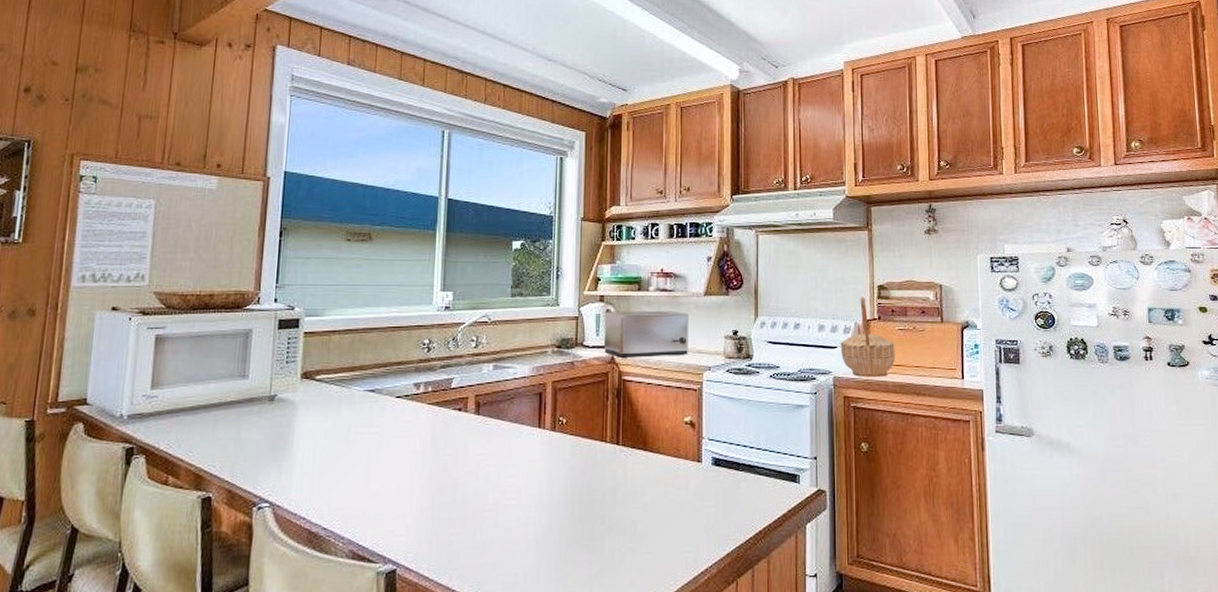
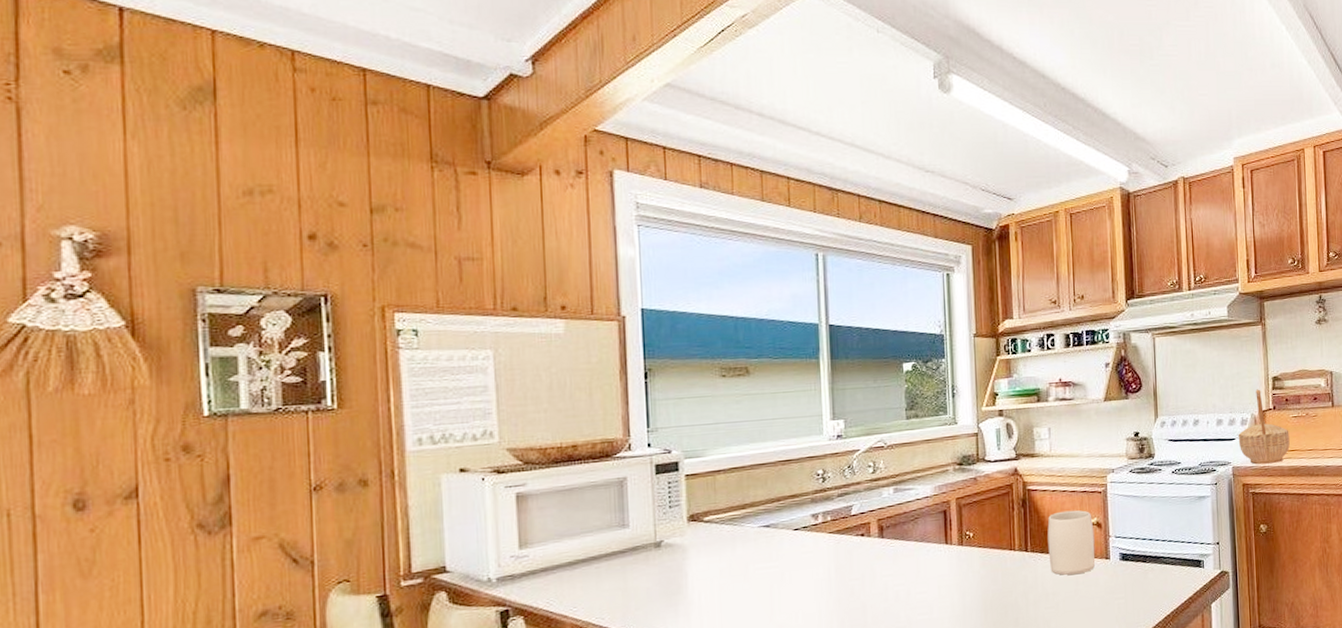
toaster: present [604,310,689,358] -> none [1005,418,1091,469]
mug: none [639,406,687,476] -> present [1047,510,1096,576]

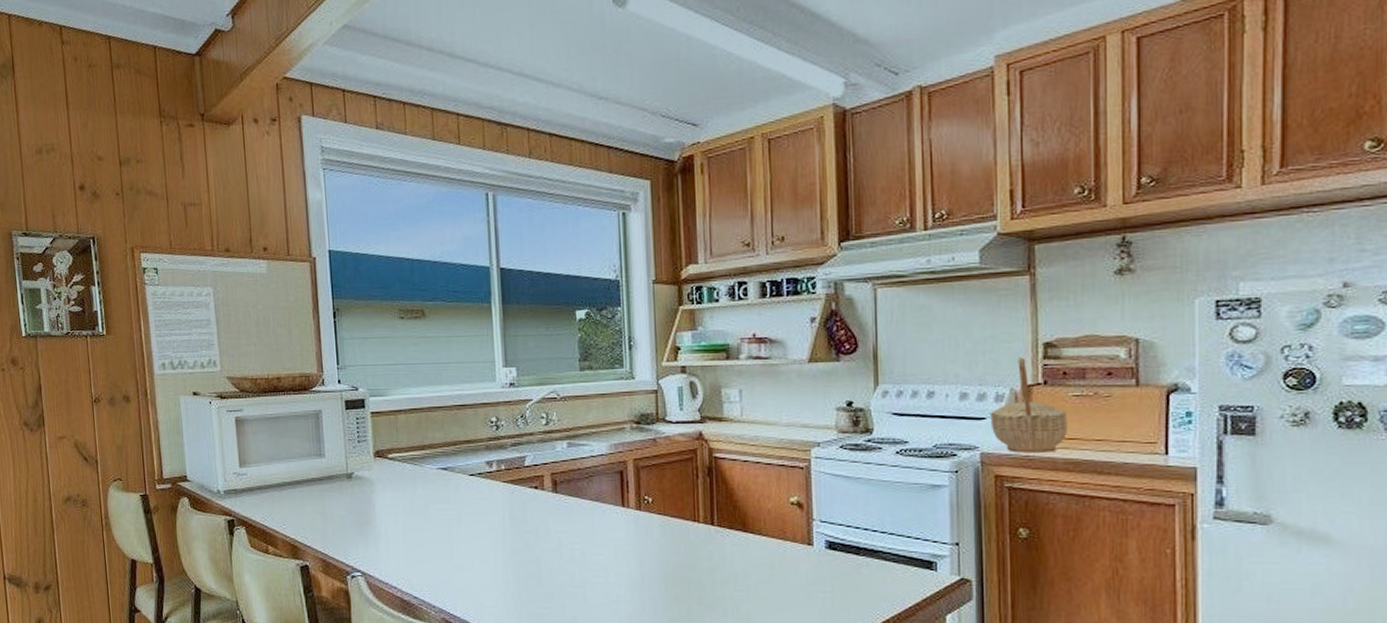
mug: present [1047,510,1096,576] -> none [737,485,795,558]

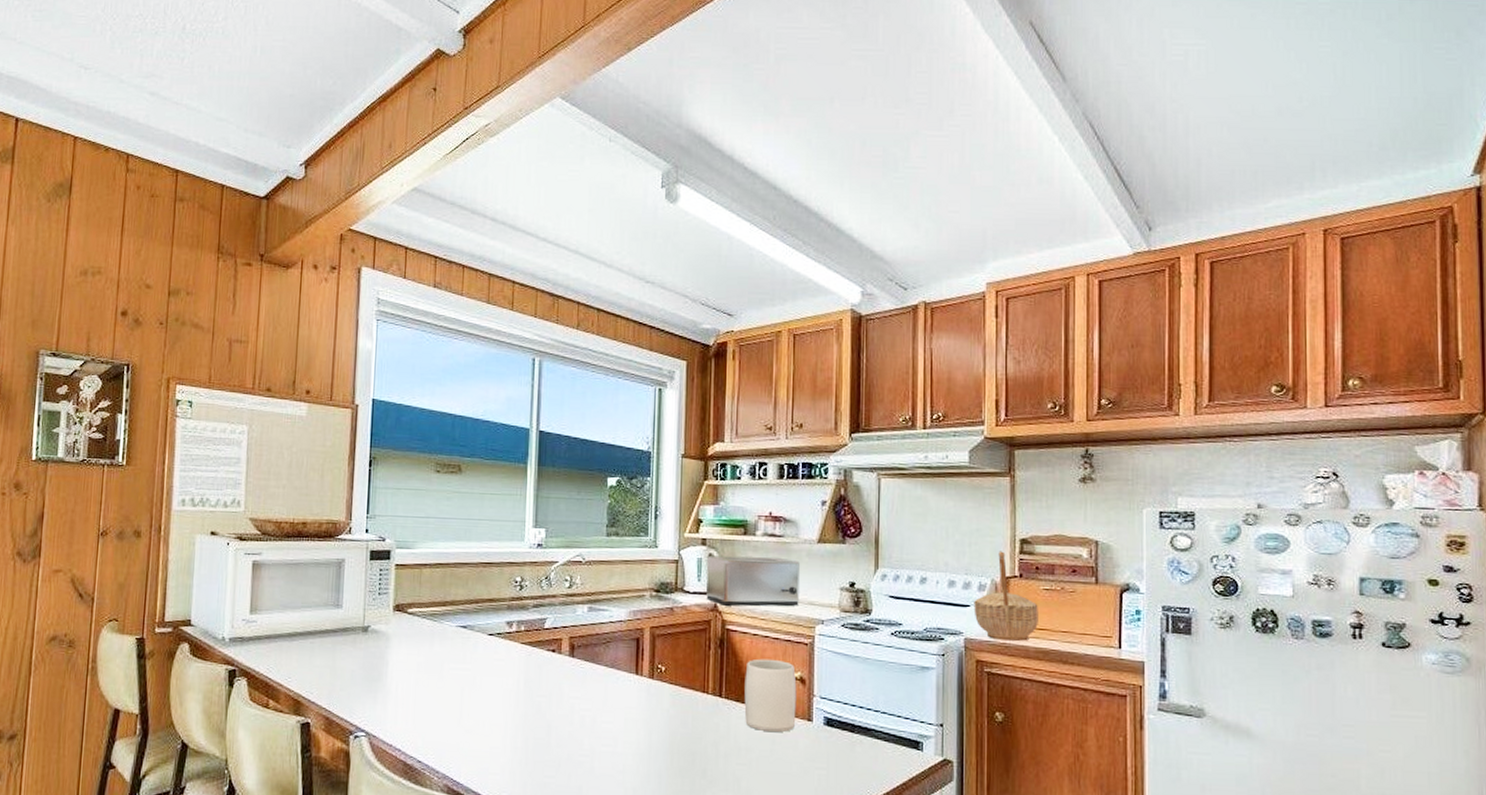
toaster: none [688,380,791,433] -> present [706,555,800,606]
mug: none [737,485,795,558] -> present [744,658,797,733]

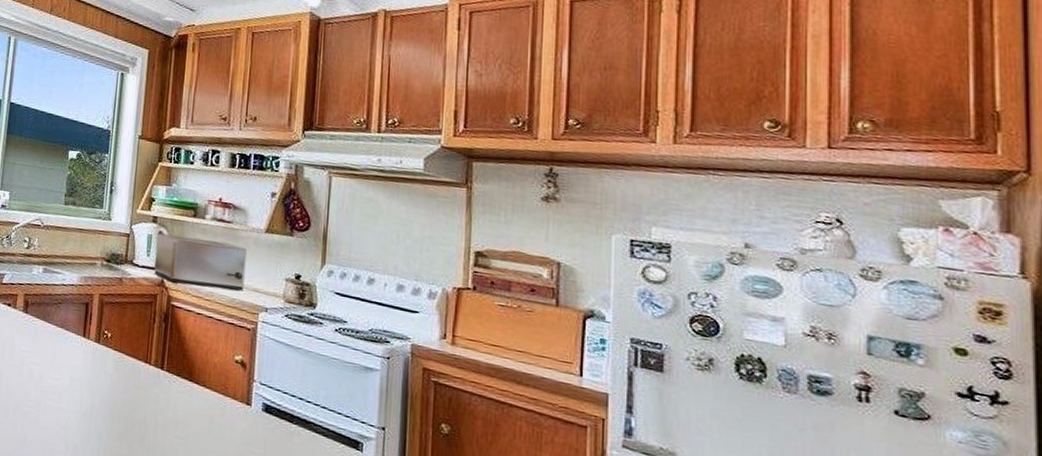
mug: present [744,658,797,733] -> none [184,337,238,412]
basket: present [974,551,1038,641] -> none [422,261,492,355]

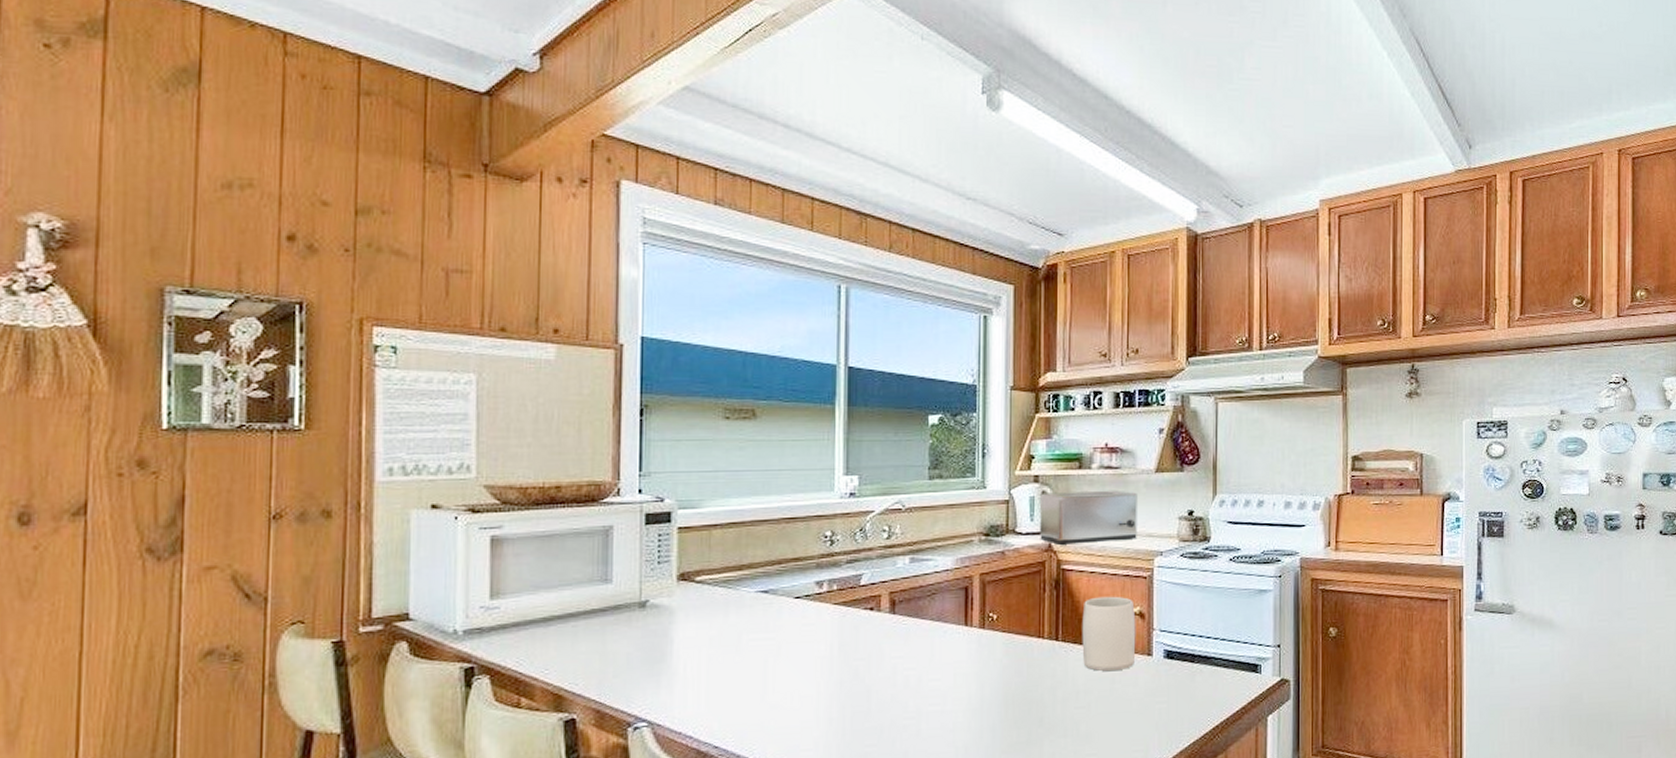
mug: none [184,337,238,412] -> present [1082,596,1136,672]

